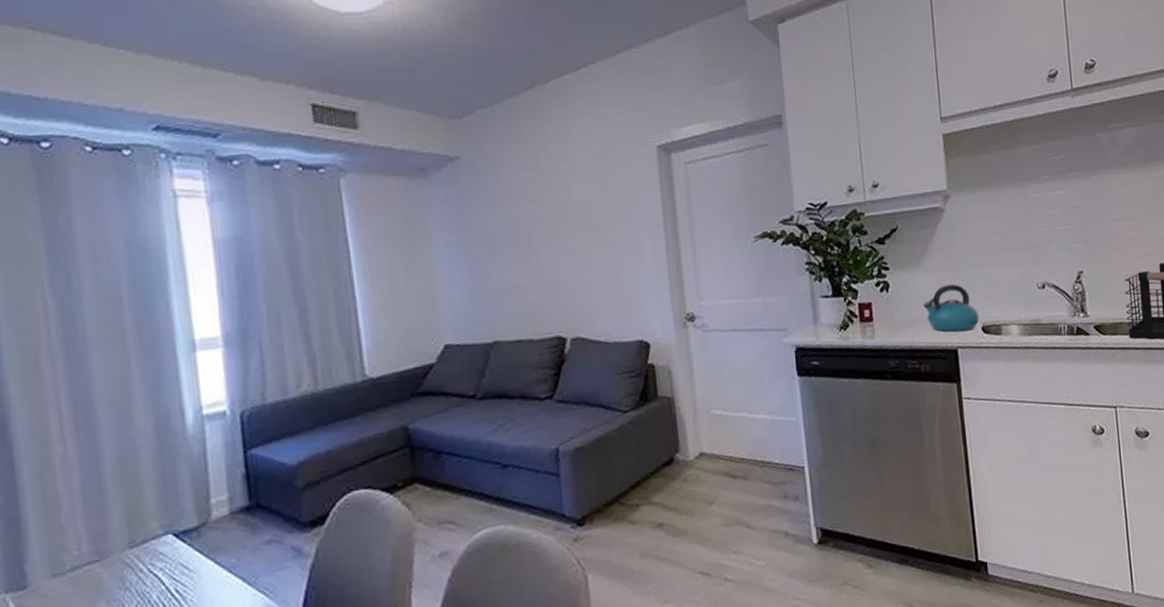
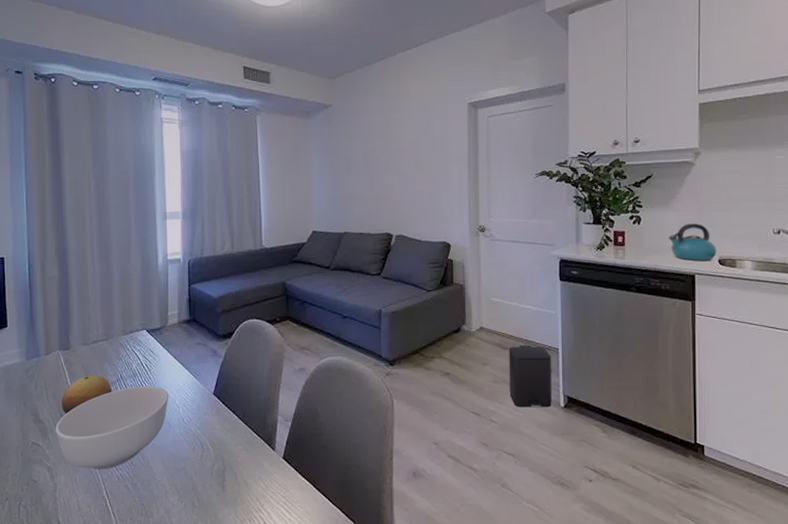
pedal bin: none [740,467,802,555] -> present [509,345,552,408]

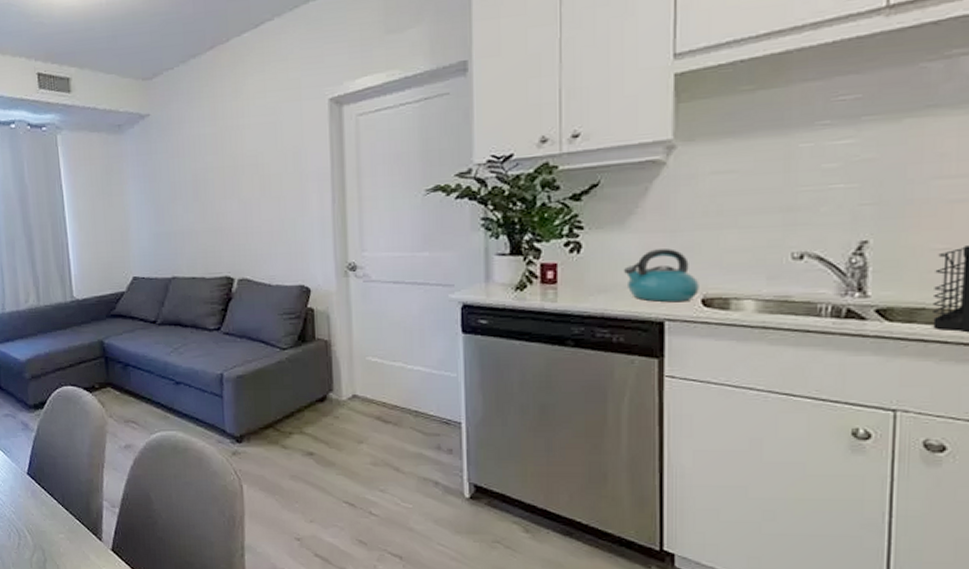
pedal bin: present [509,345,552,408] -> none [392,417,453,499]

